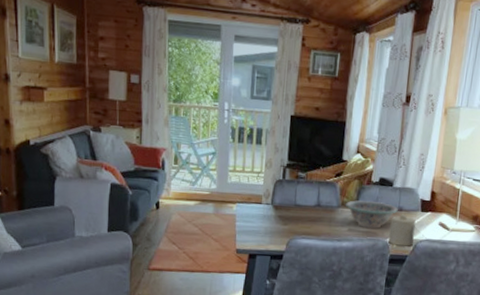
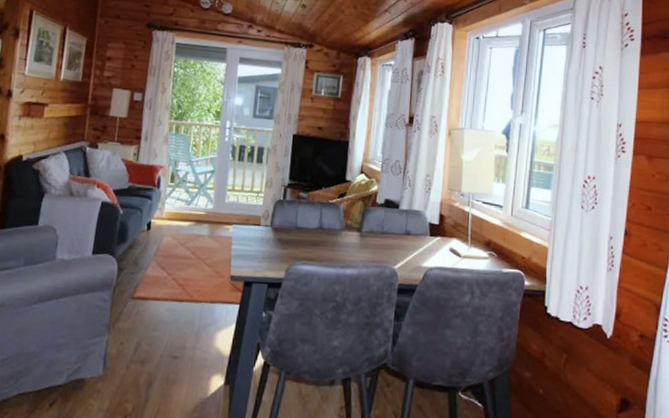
decorative bowl: present [345,200,398,229] -> none [348,223,405,255]
candle: present [388,214,416,247] -> none [396,238,425,275]

